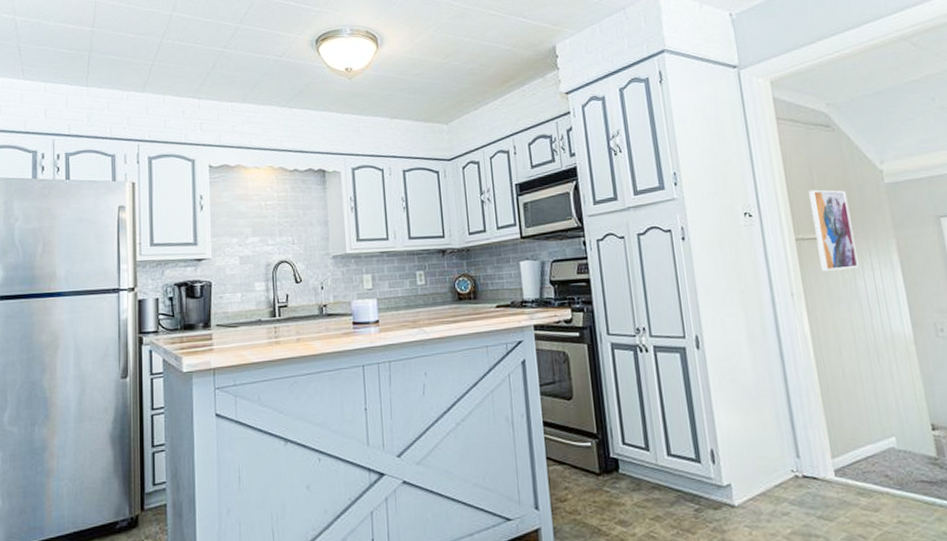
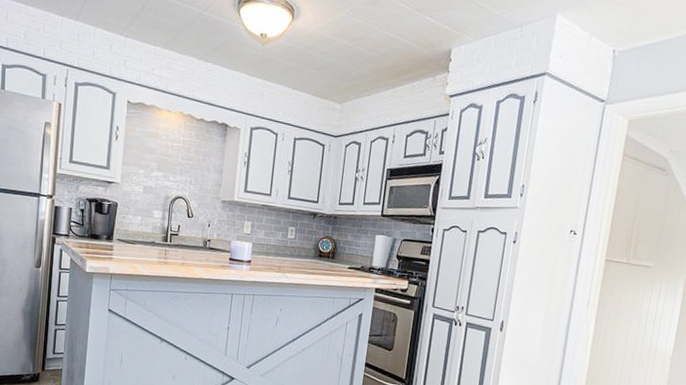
wall art: present [809,189,859,271] -> none [618,222,660,293]

